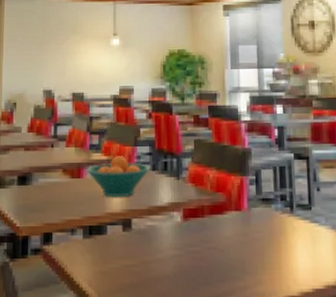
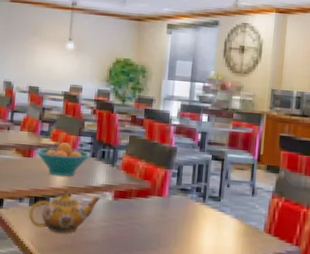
teapot: none [84,215,168,269] -> present [29,190,101,233]

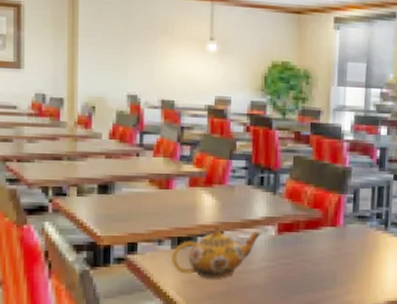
fruit bowl: present [36,142,91,177] -> none [176,168,246,210]

